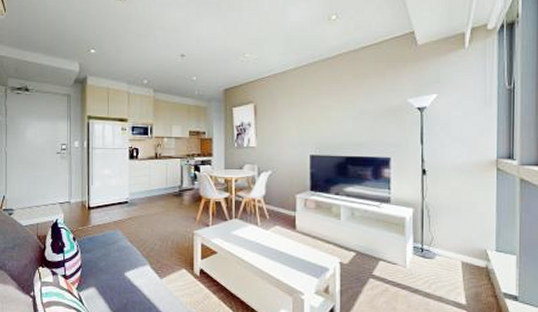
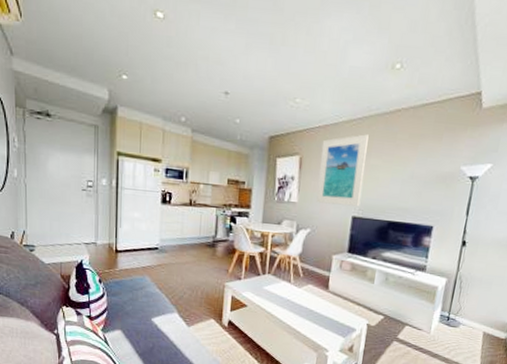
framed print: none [273,79,316,145] -> present [316,134,369,207]

